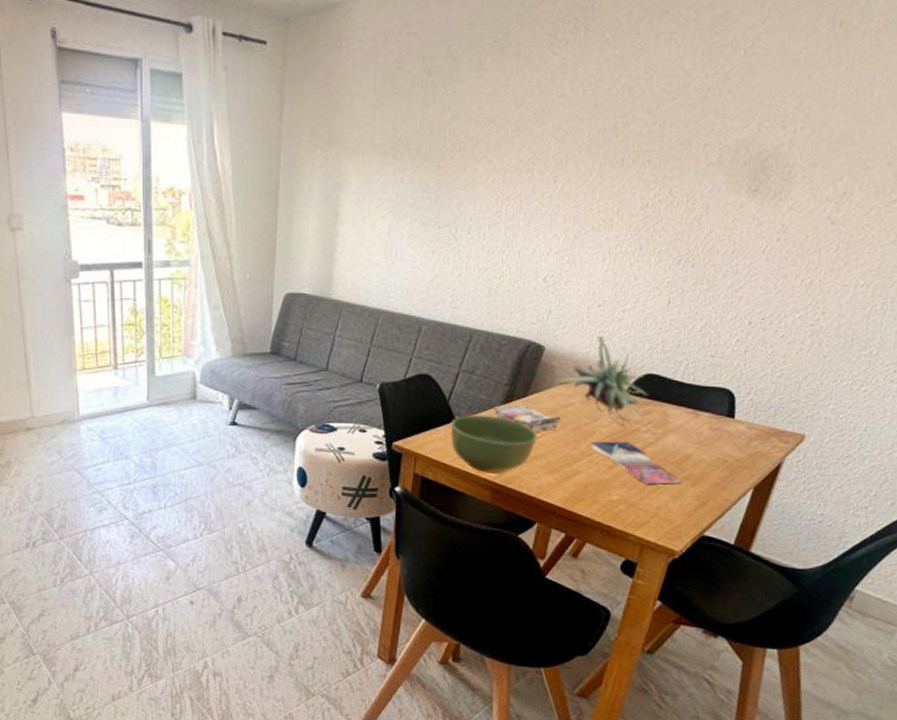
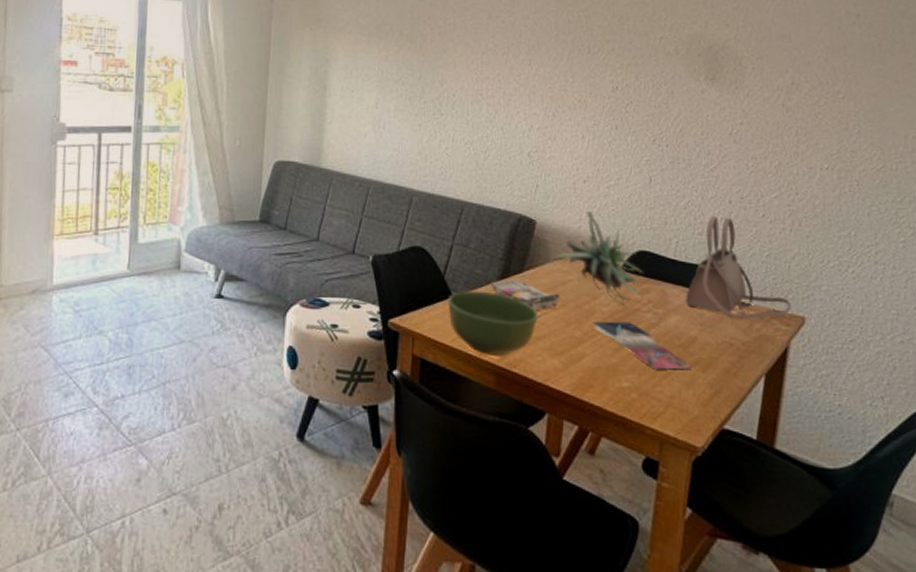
handbag: none [686,338,794,438] -> present [686,216,792,319]

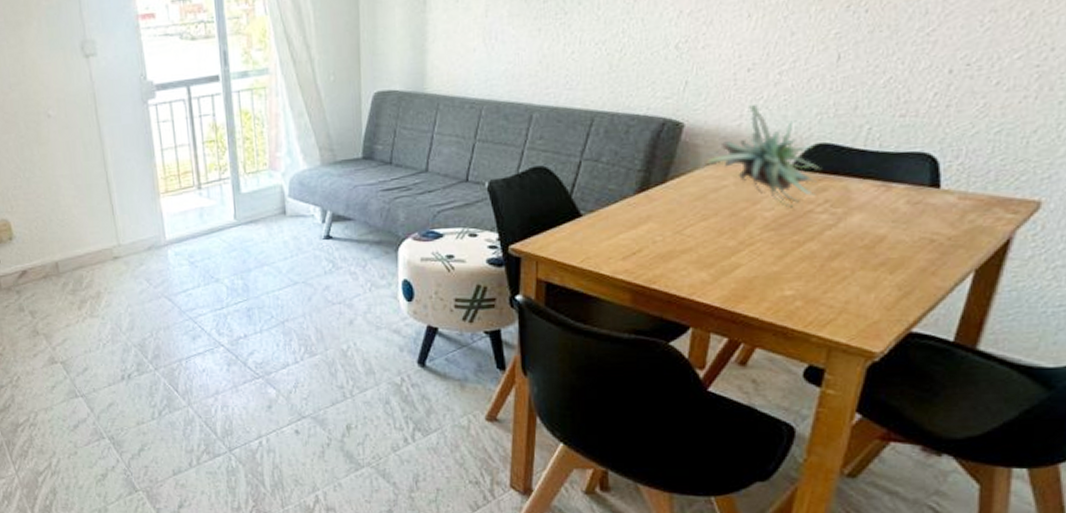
bowl: present [448,290,538,358] -> none [576,207,683,275]
magazine: present [490,279,694,370] -> none [625,190,879,275]
handbag: present [686,216,792,319] -> none [875,91,1024,211]

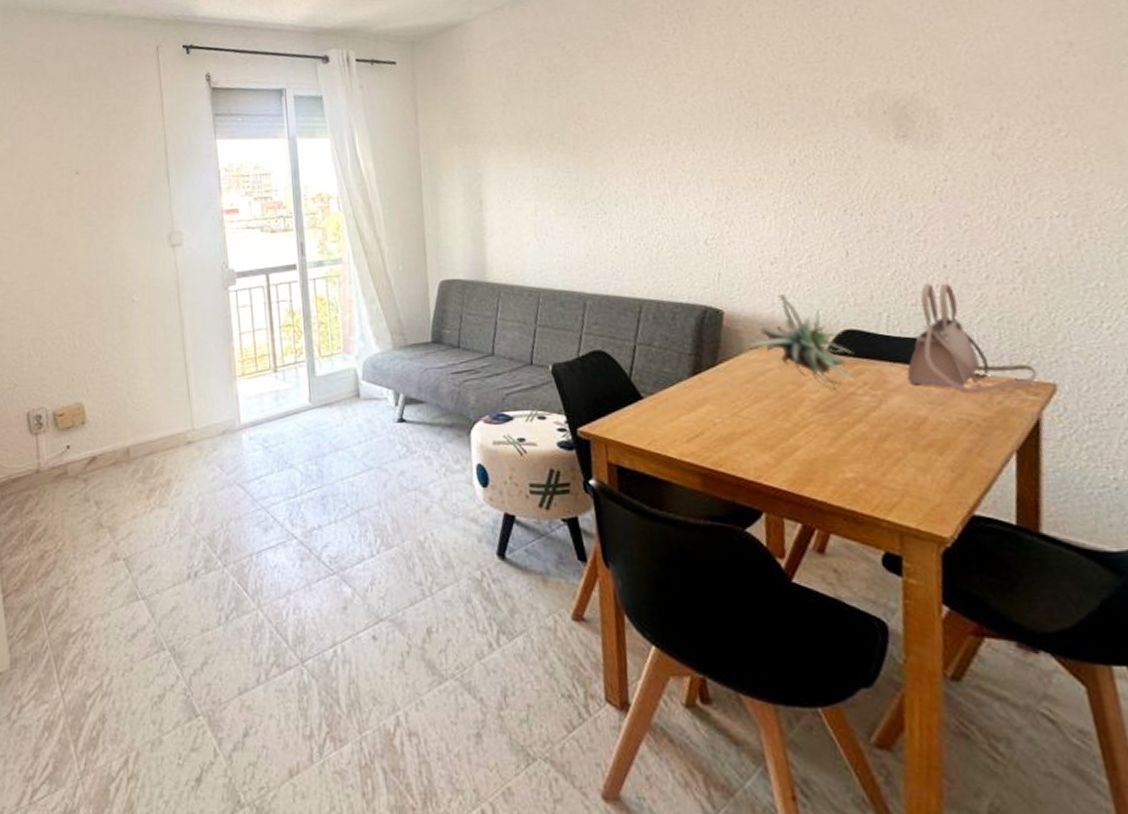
handbag: none [875,91,1024,211] -> present [907,283,1039,393]

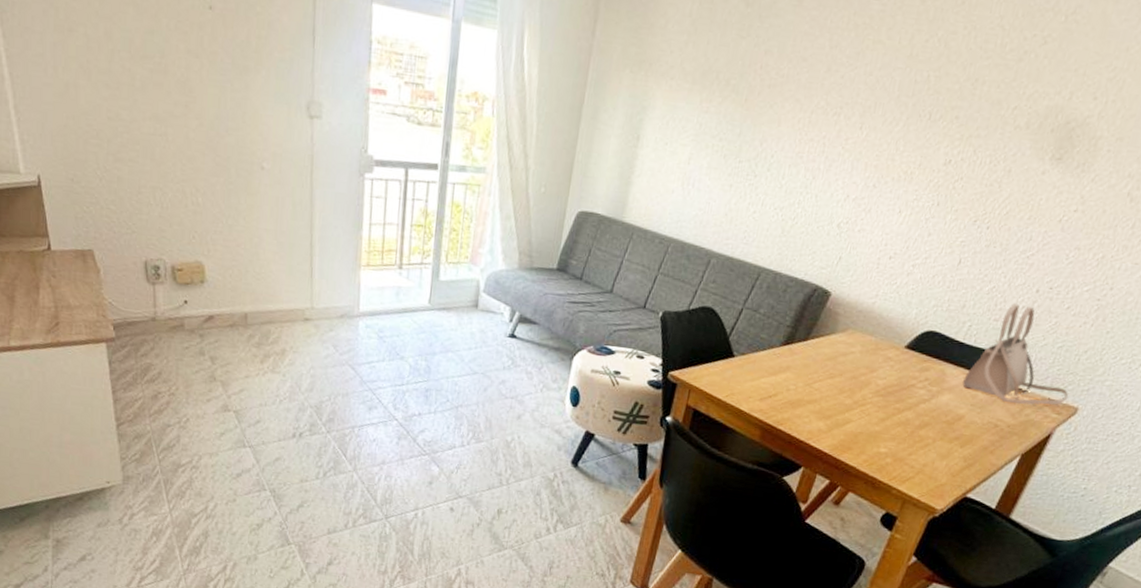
plant: present [745,293,855,391] -> none [837,287,928,380]

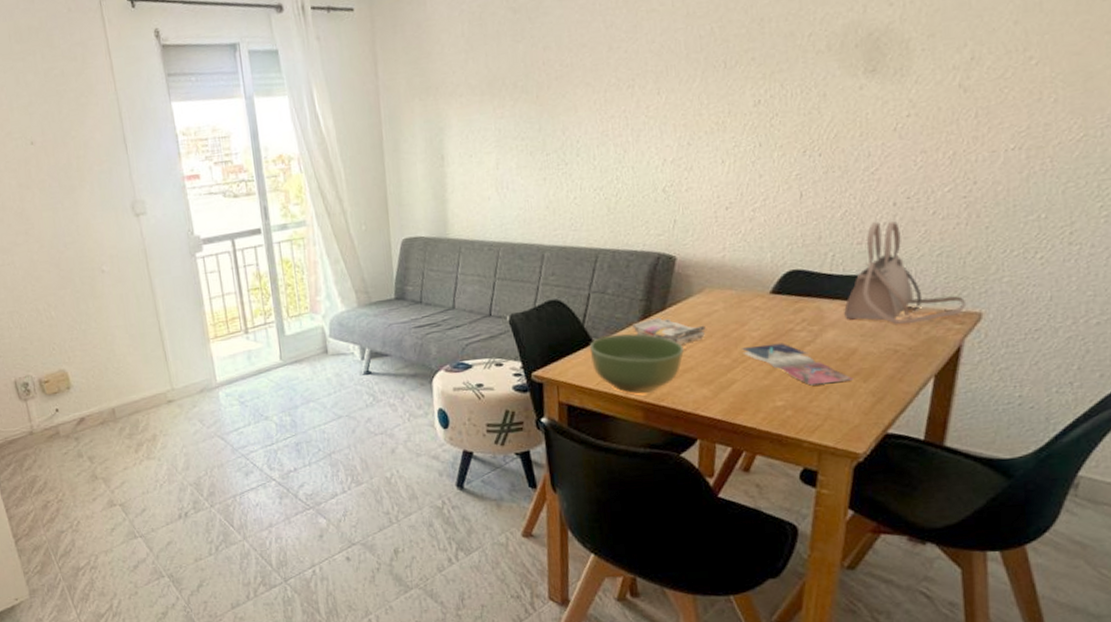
bowl: none [726,352,814,415] -> present [589,333,684,394]
magazine: none [772,346,953,443] -> present [631,317,854,386]

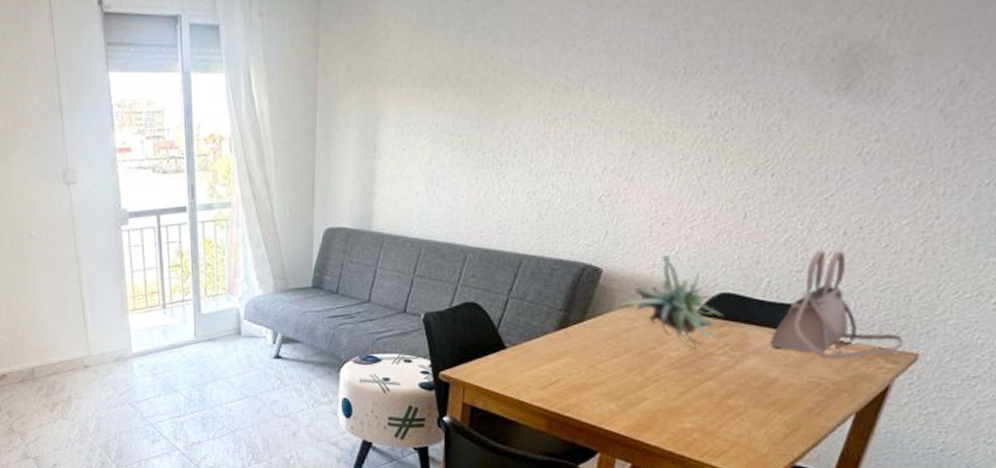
bowl: present [589,333,684,394] -> none [500,342,597,403]
magazine: present [631,317,854,386] -> none [546,328,770,411]
plant: none [694,237,796,328] -> present [615,254,723,350]

